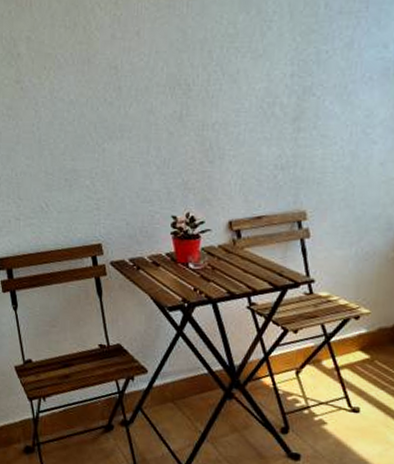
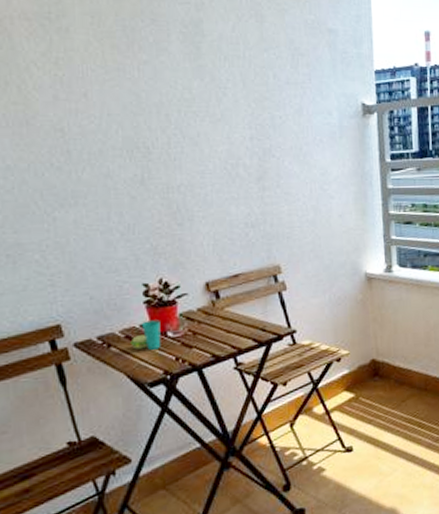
cup: none [156,250,184,278] -> present [130,320,161,350]

